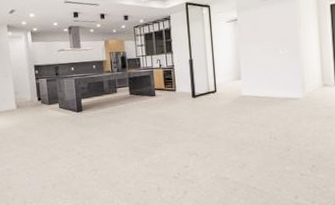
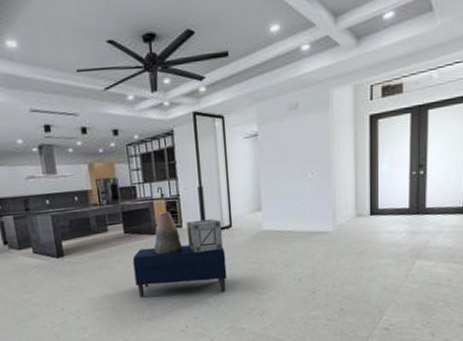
bench: none [135,105,213,148] -> present [132,245,227,298]
decorative urn: none [153,78,176,113] -> present [154,211,182,255]
decorative cube: none [179,84,210,113] -> present [187,218,224,254]

